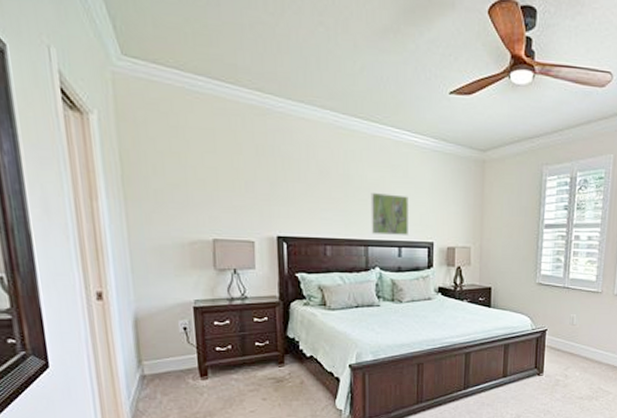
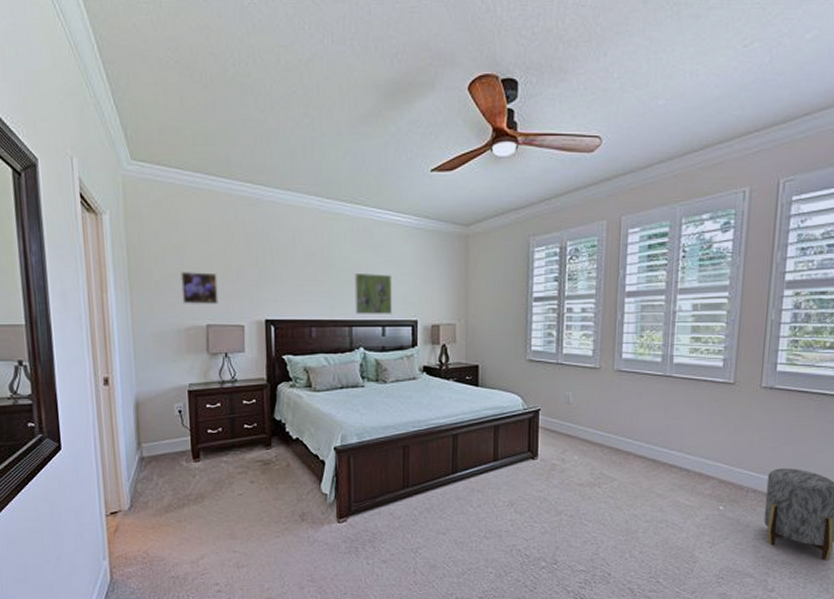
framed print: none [183,182,226,219] -> present [181,272,219,305]

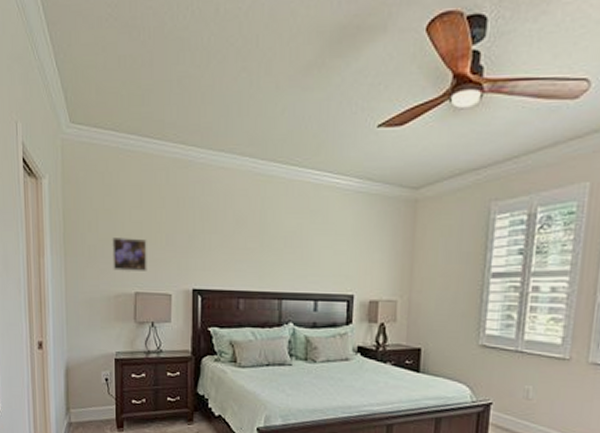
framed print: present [354,274,392,314] -> none [286,242,327,287]

